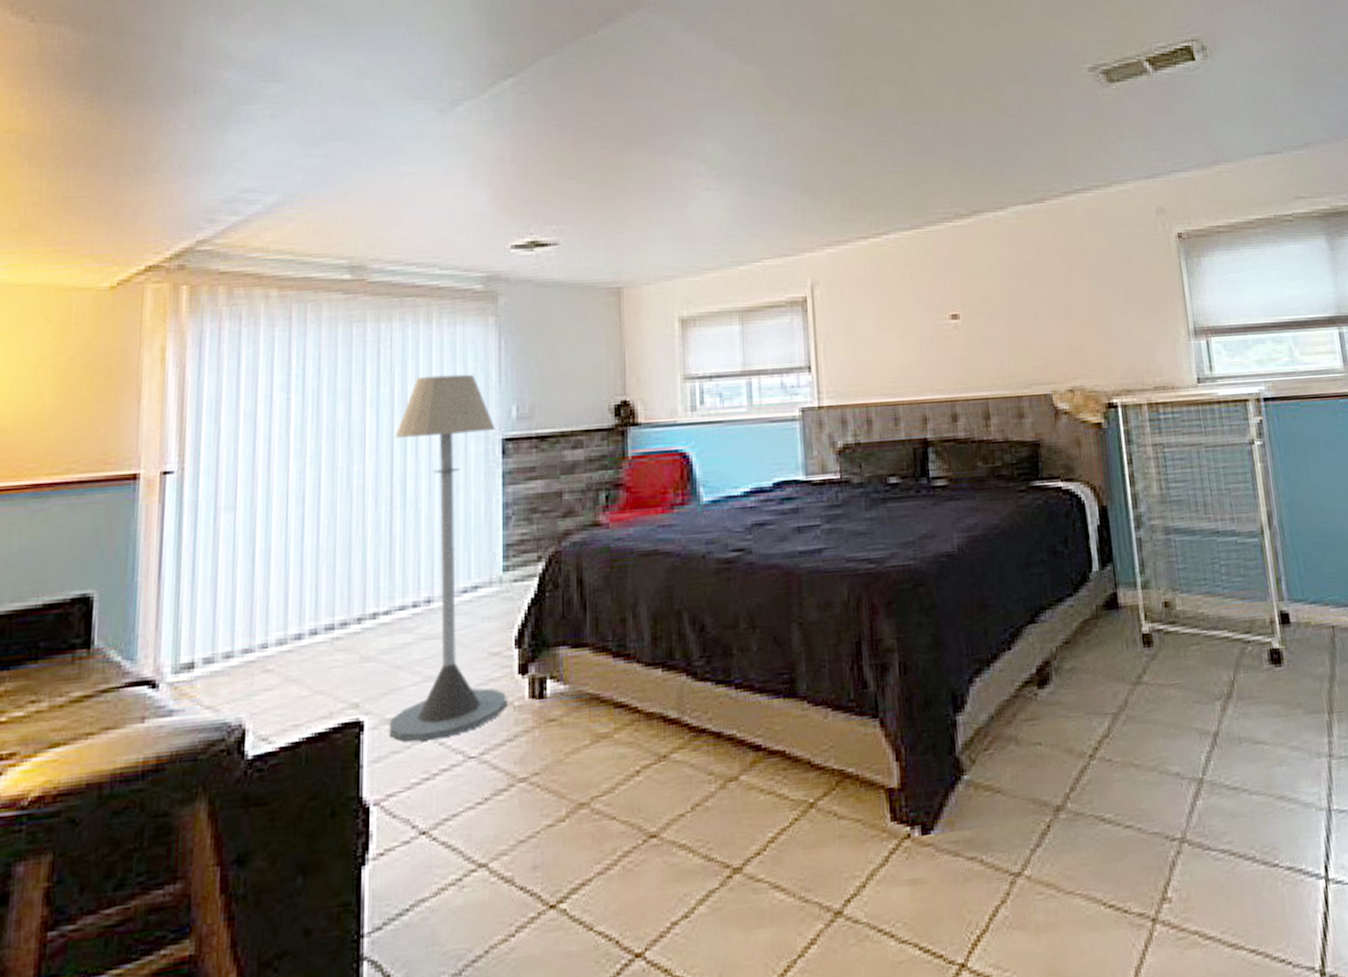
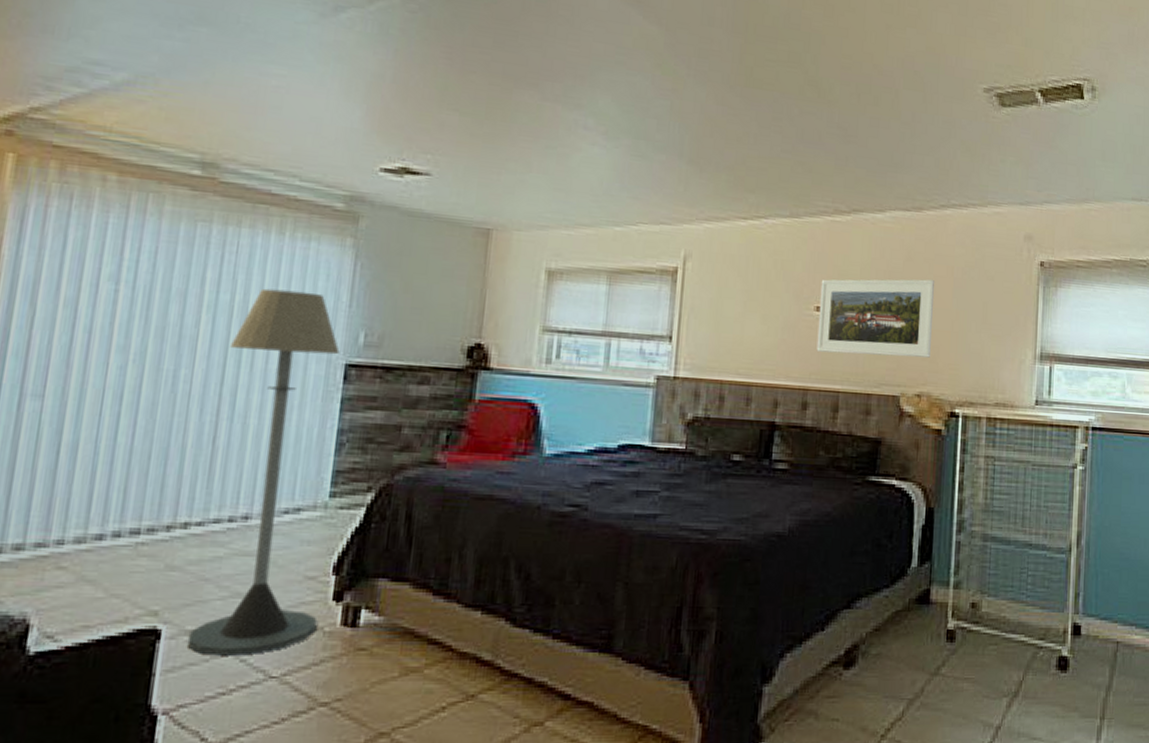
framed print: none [952,270,1077,360] -> present [816,279,934,358]

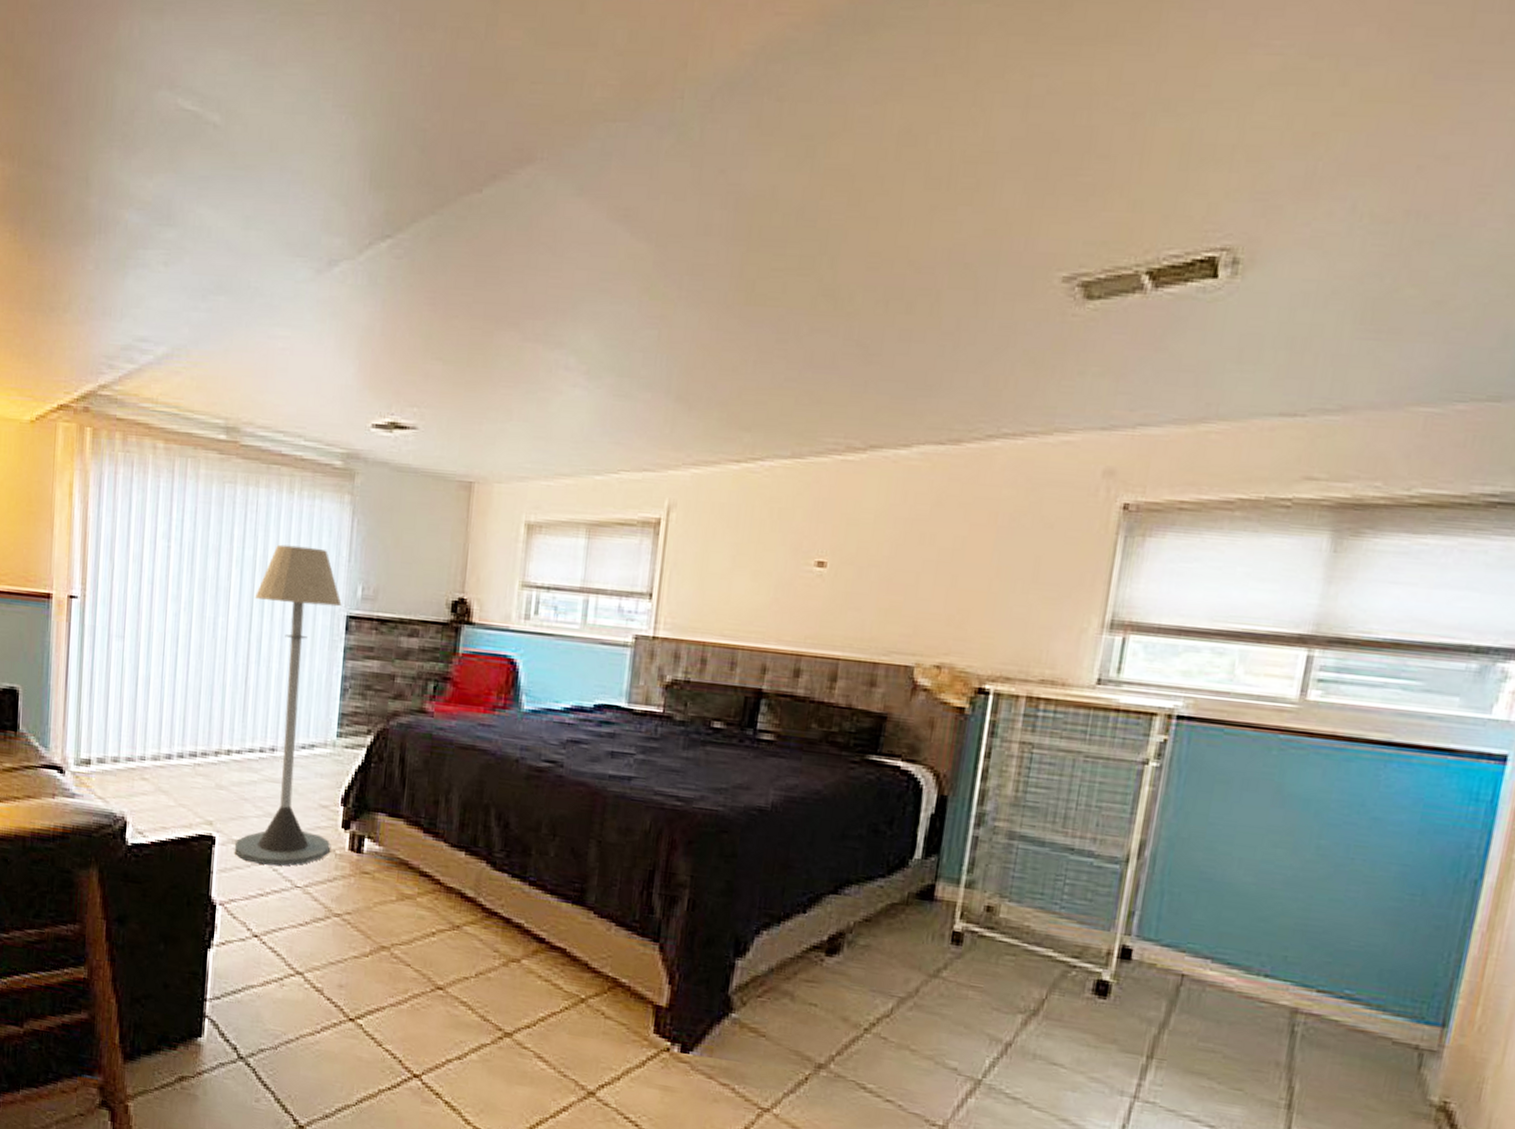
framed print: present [816,279,934,358] -> none [814,528,970,623]

